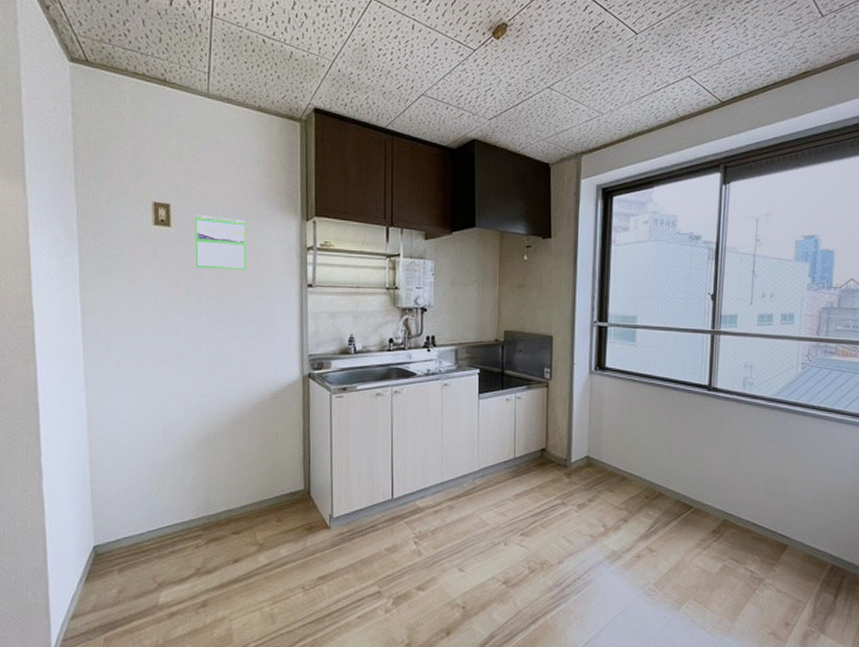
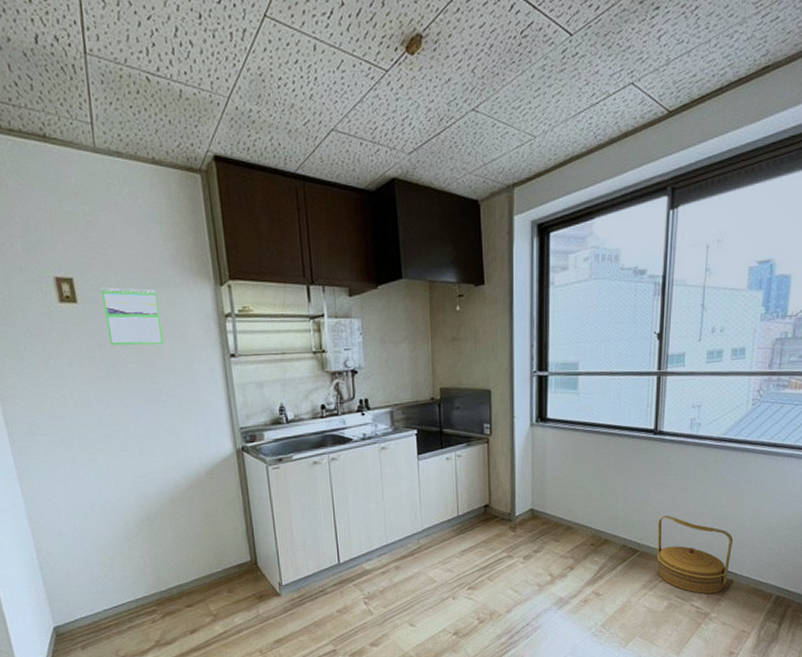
basket: none [710,472,787,558] -> present [657,515,734,594]

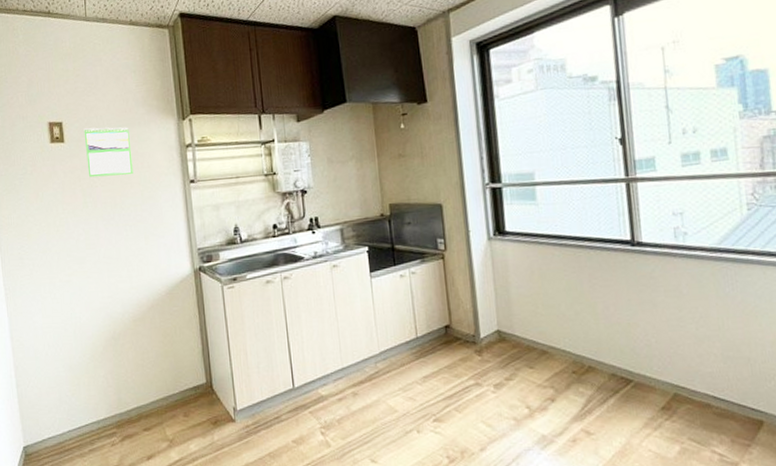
basket: present [657,515,734,594] -> none [651,338,755,438]

